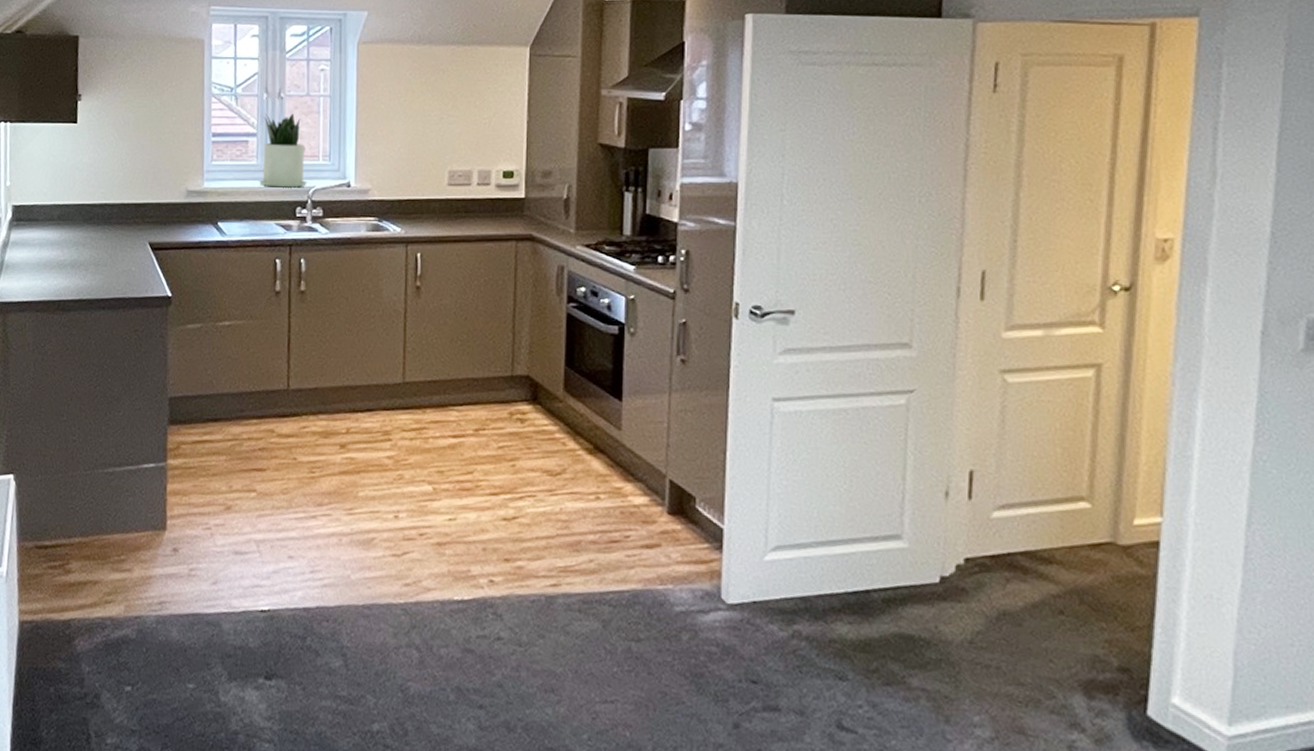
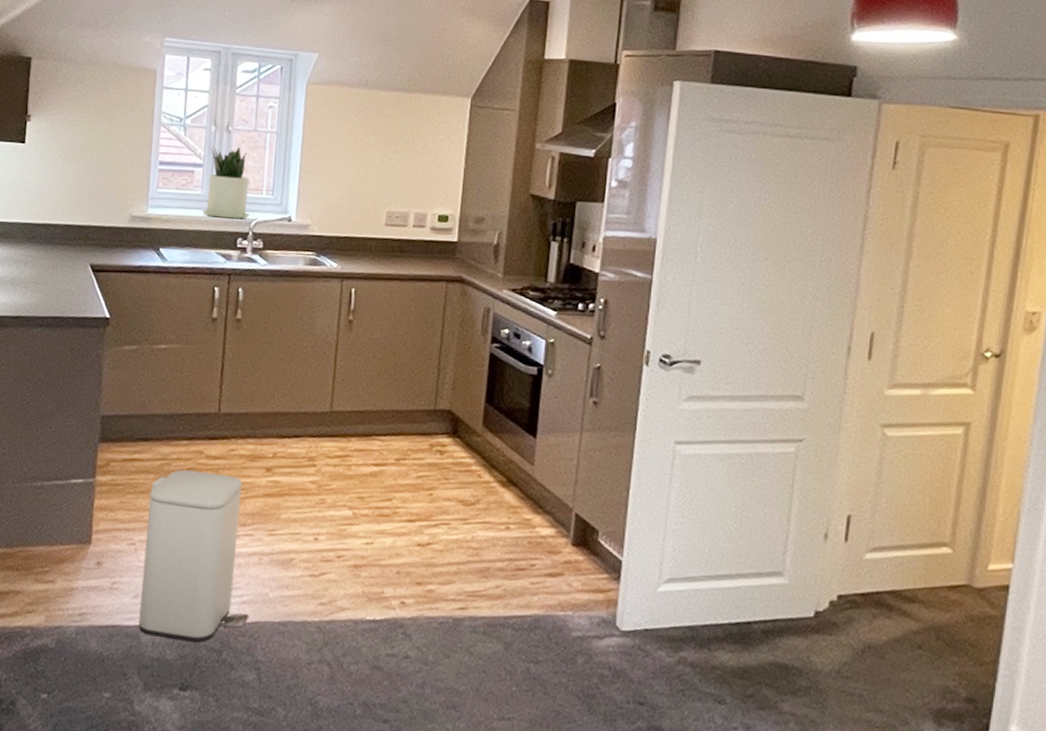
pedal bin: none [219,449,332,629] -> present [138,469,250,643]

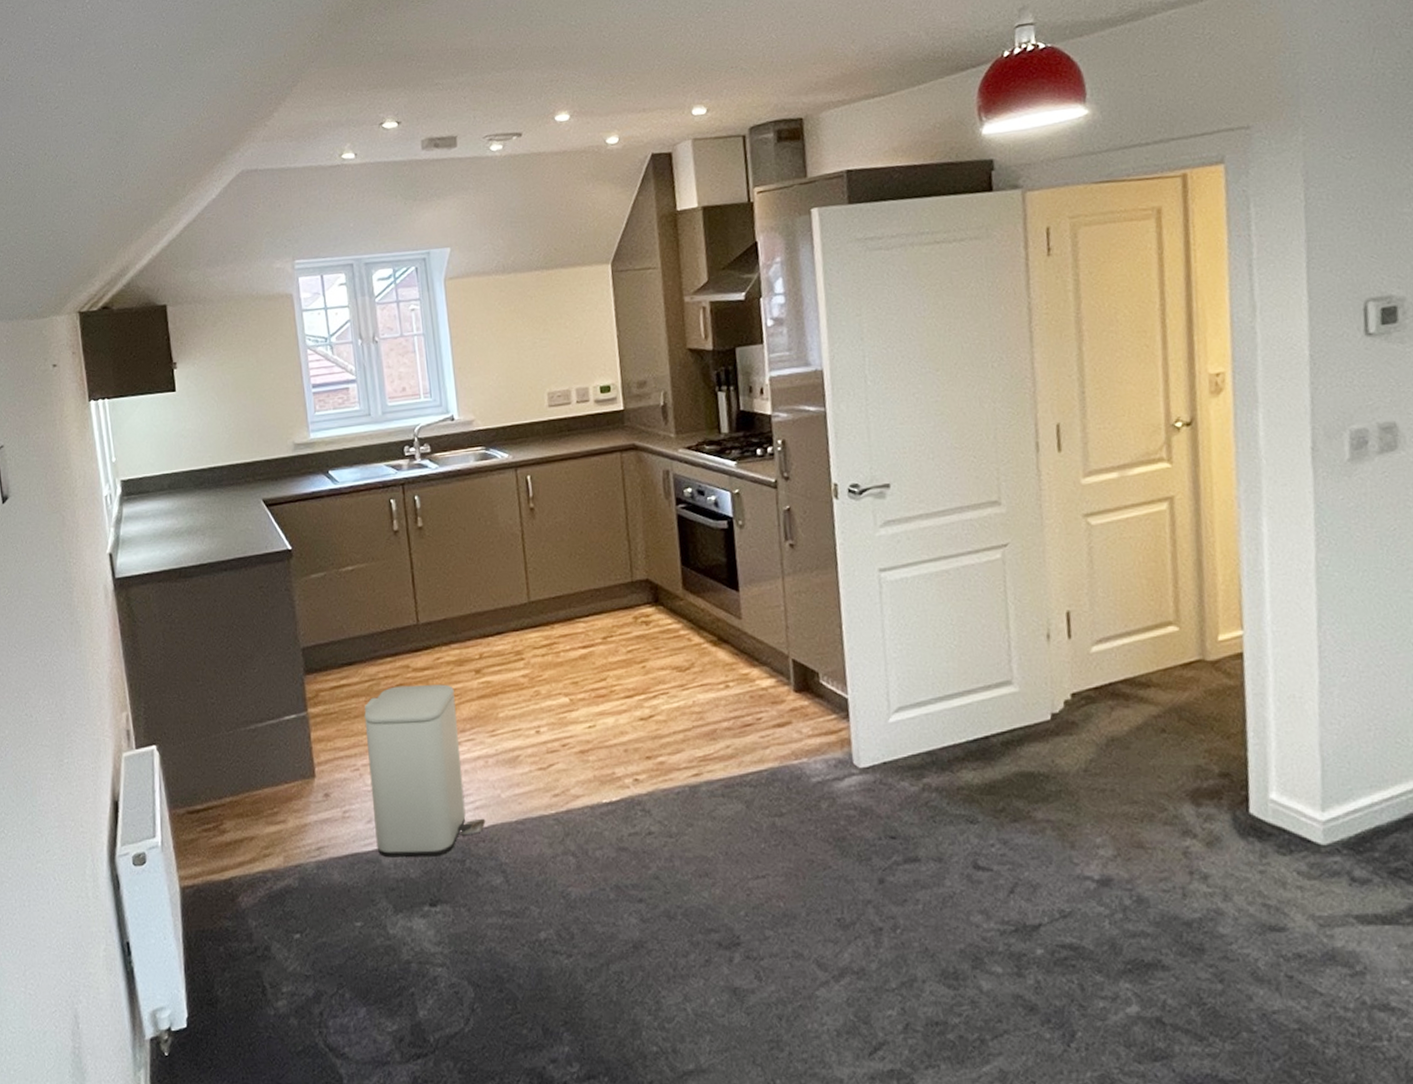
planter: present [202,146,251,220] -> none [361,355,413,431]

